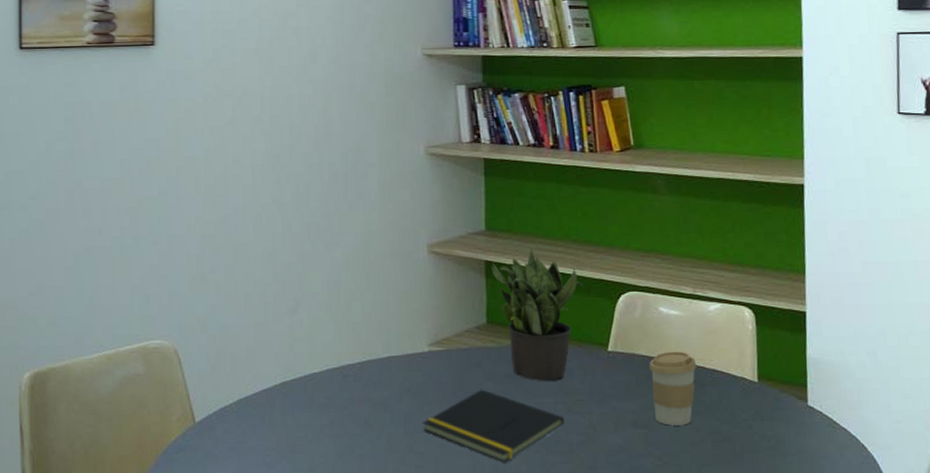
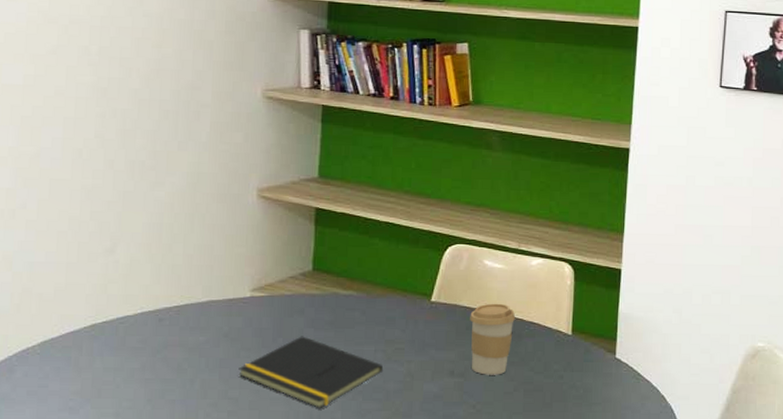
potted plant: present [491,248,583,381] -> none [321,197,412,329]

